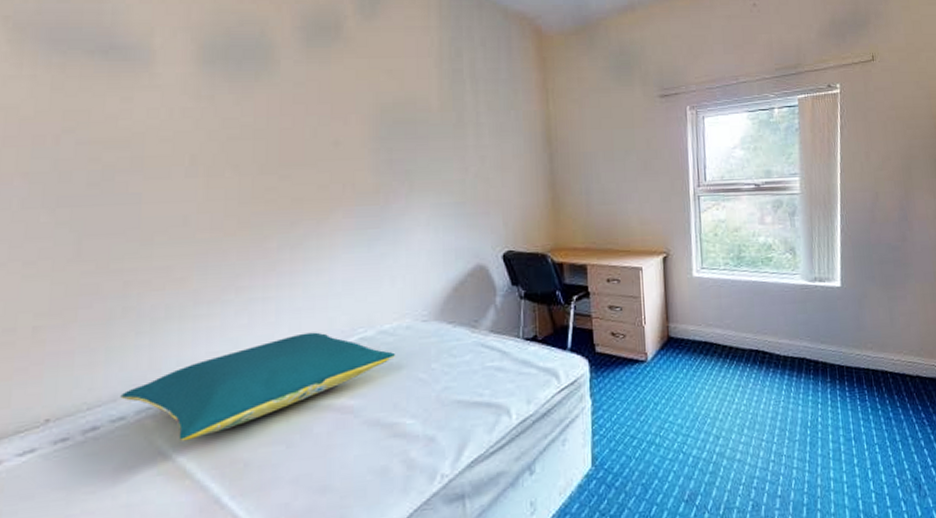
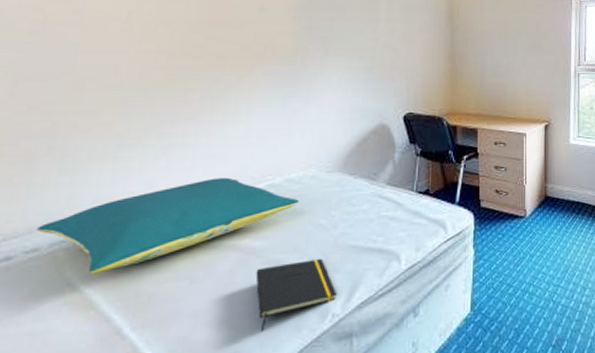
notepad: none [355,415,445,496] -> present [255,258,338,332]

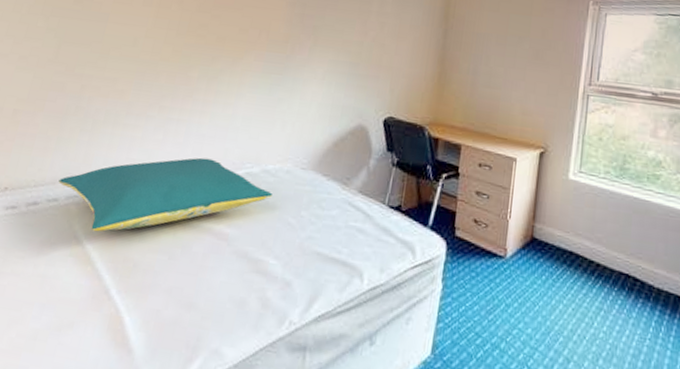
notepad: present [255,258,338,332] -> none [222,256,297,323]

